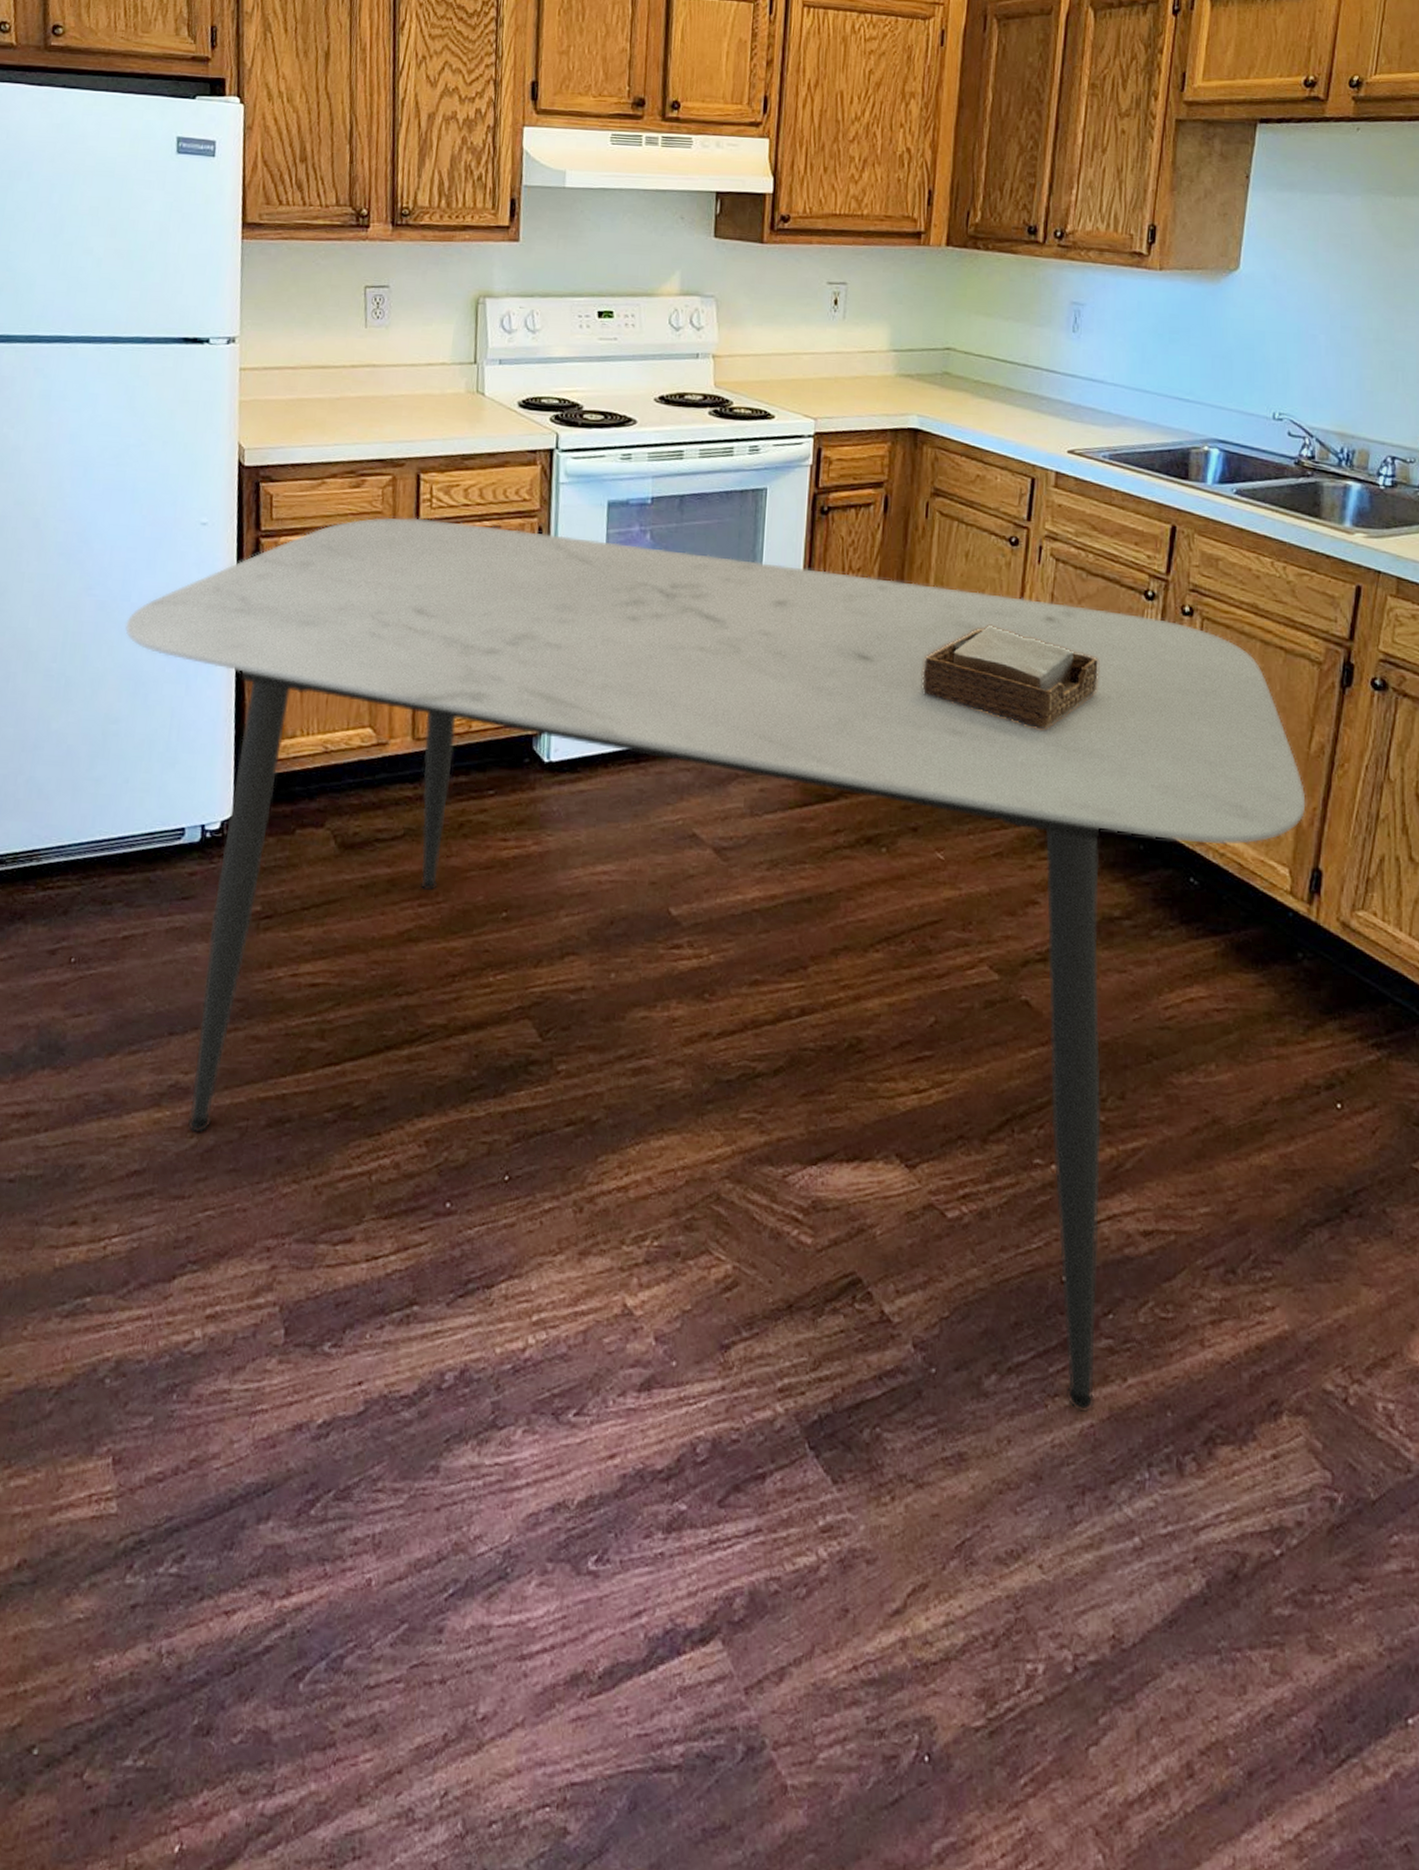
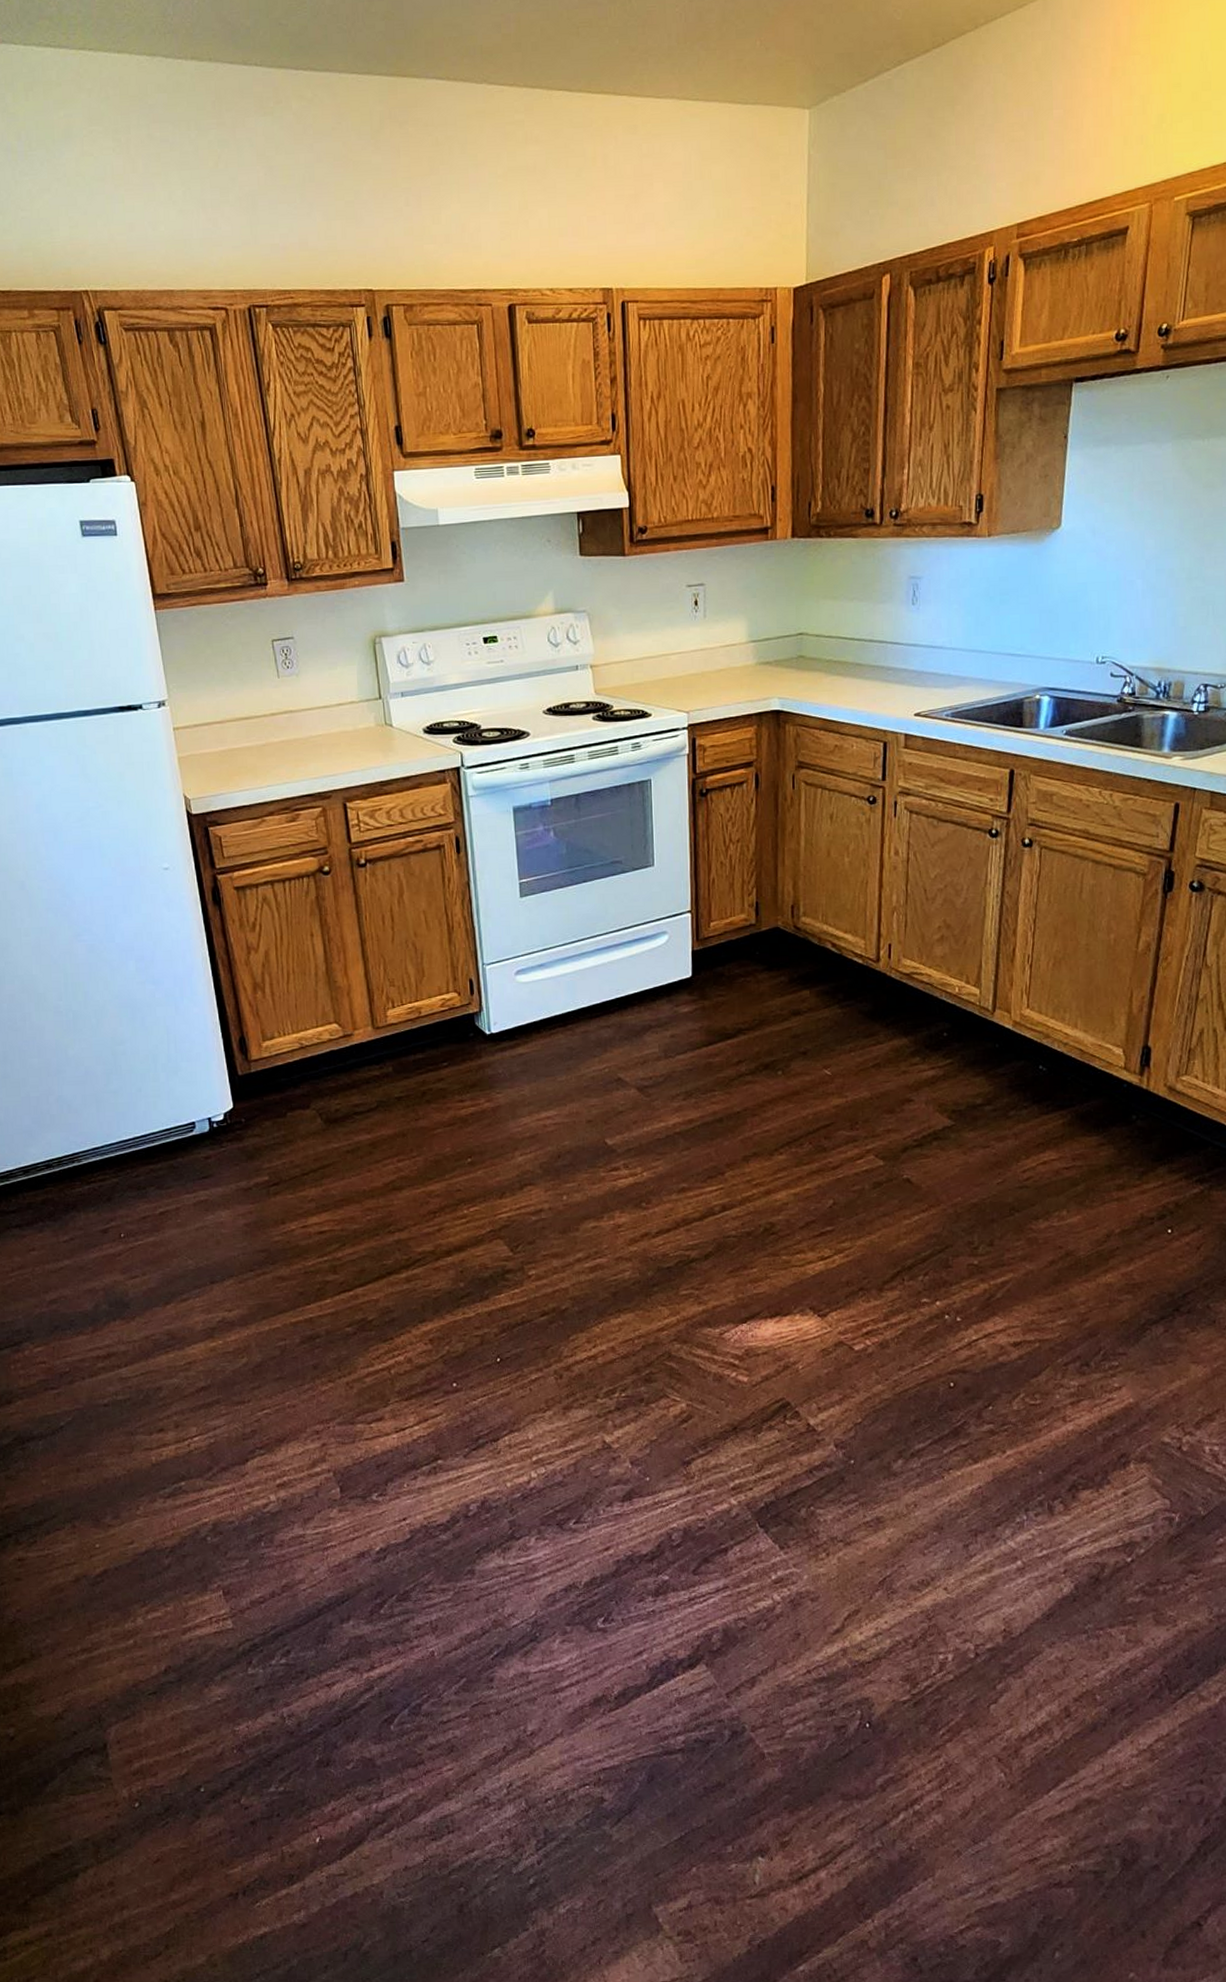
dining table: present [124,517,1306,1413] -> none [114,841,1136,1479]
napkin holder: present [922,626,1098,730] -> none [801,876,953,959]

